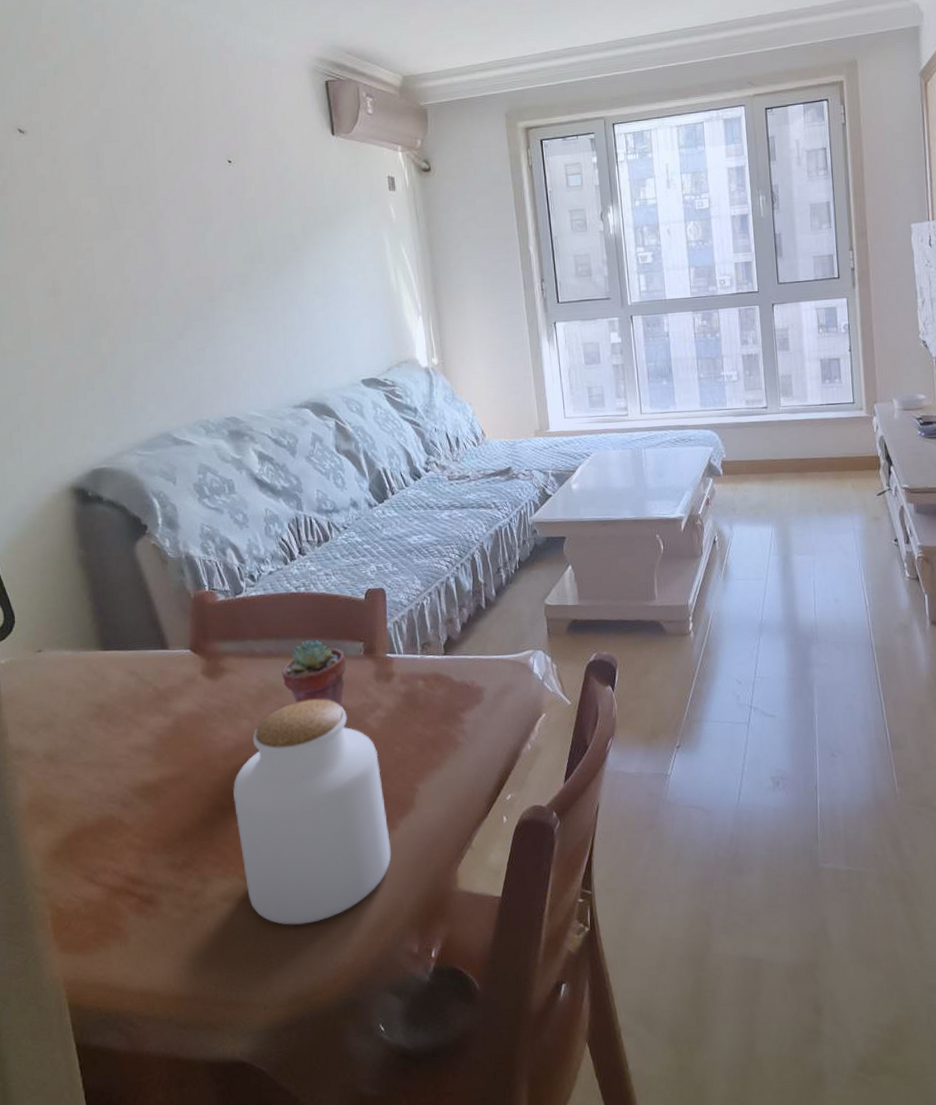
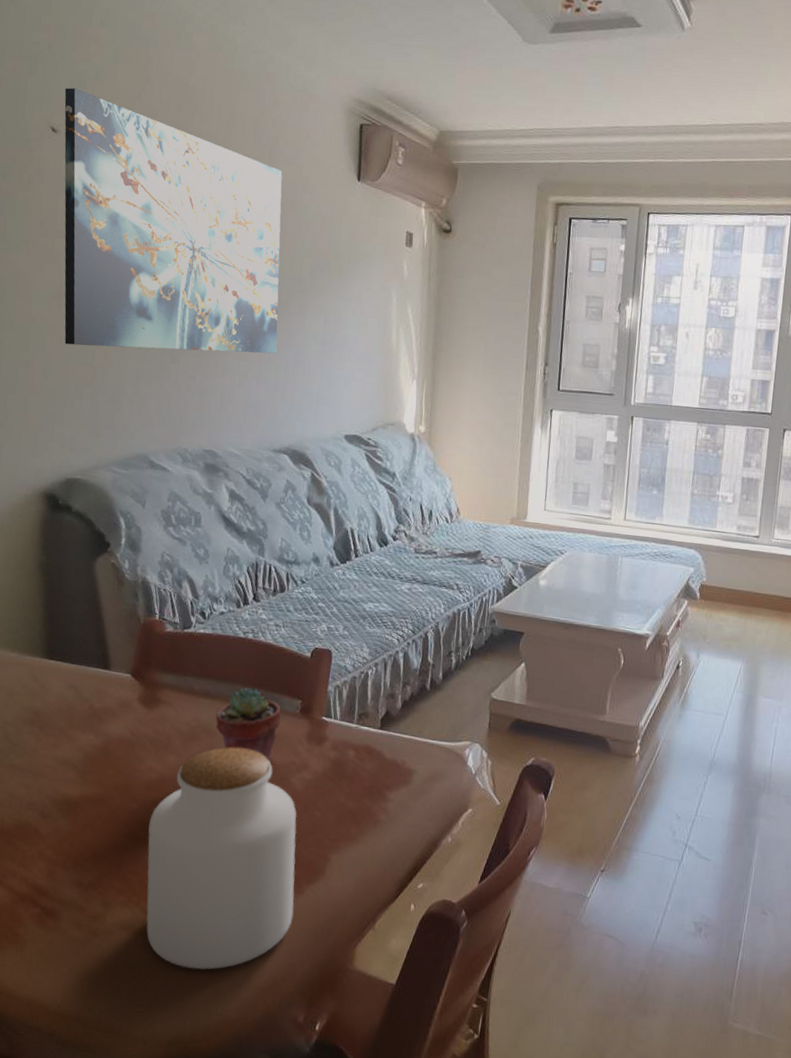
wall art: none [25,87,281,339] -> present [64,88,283,354]

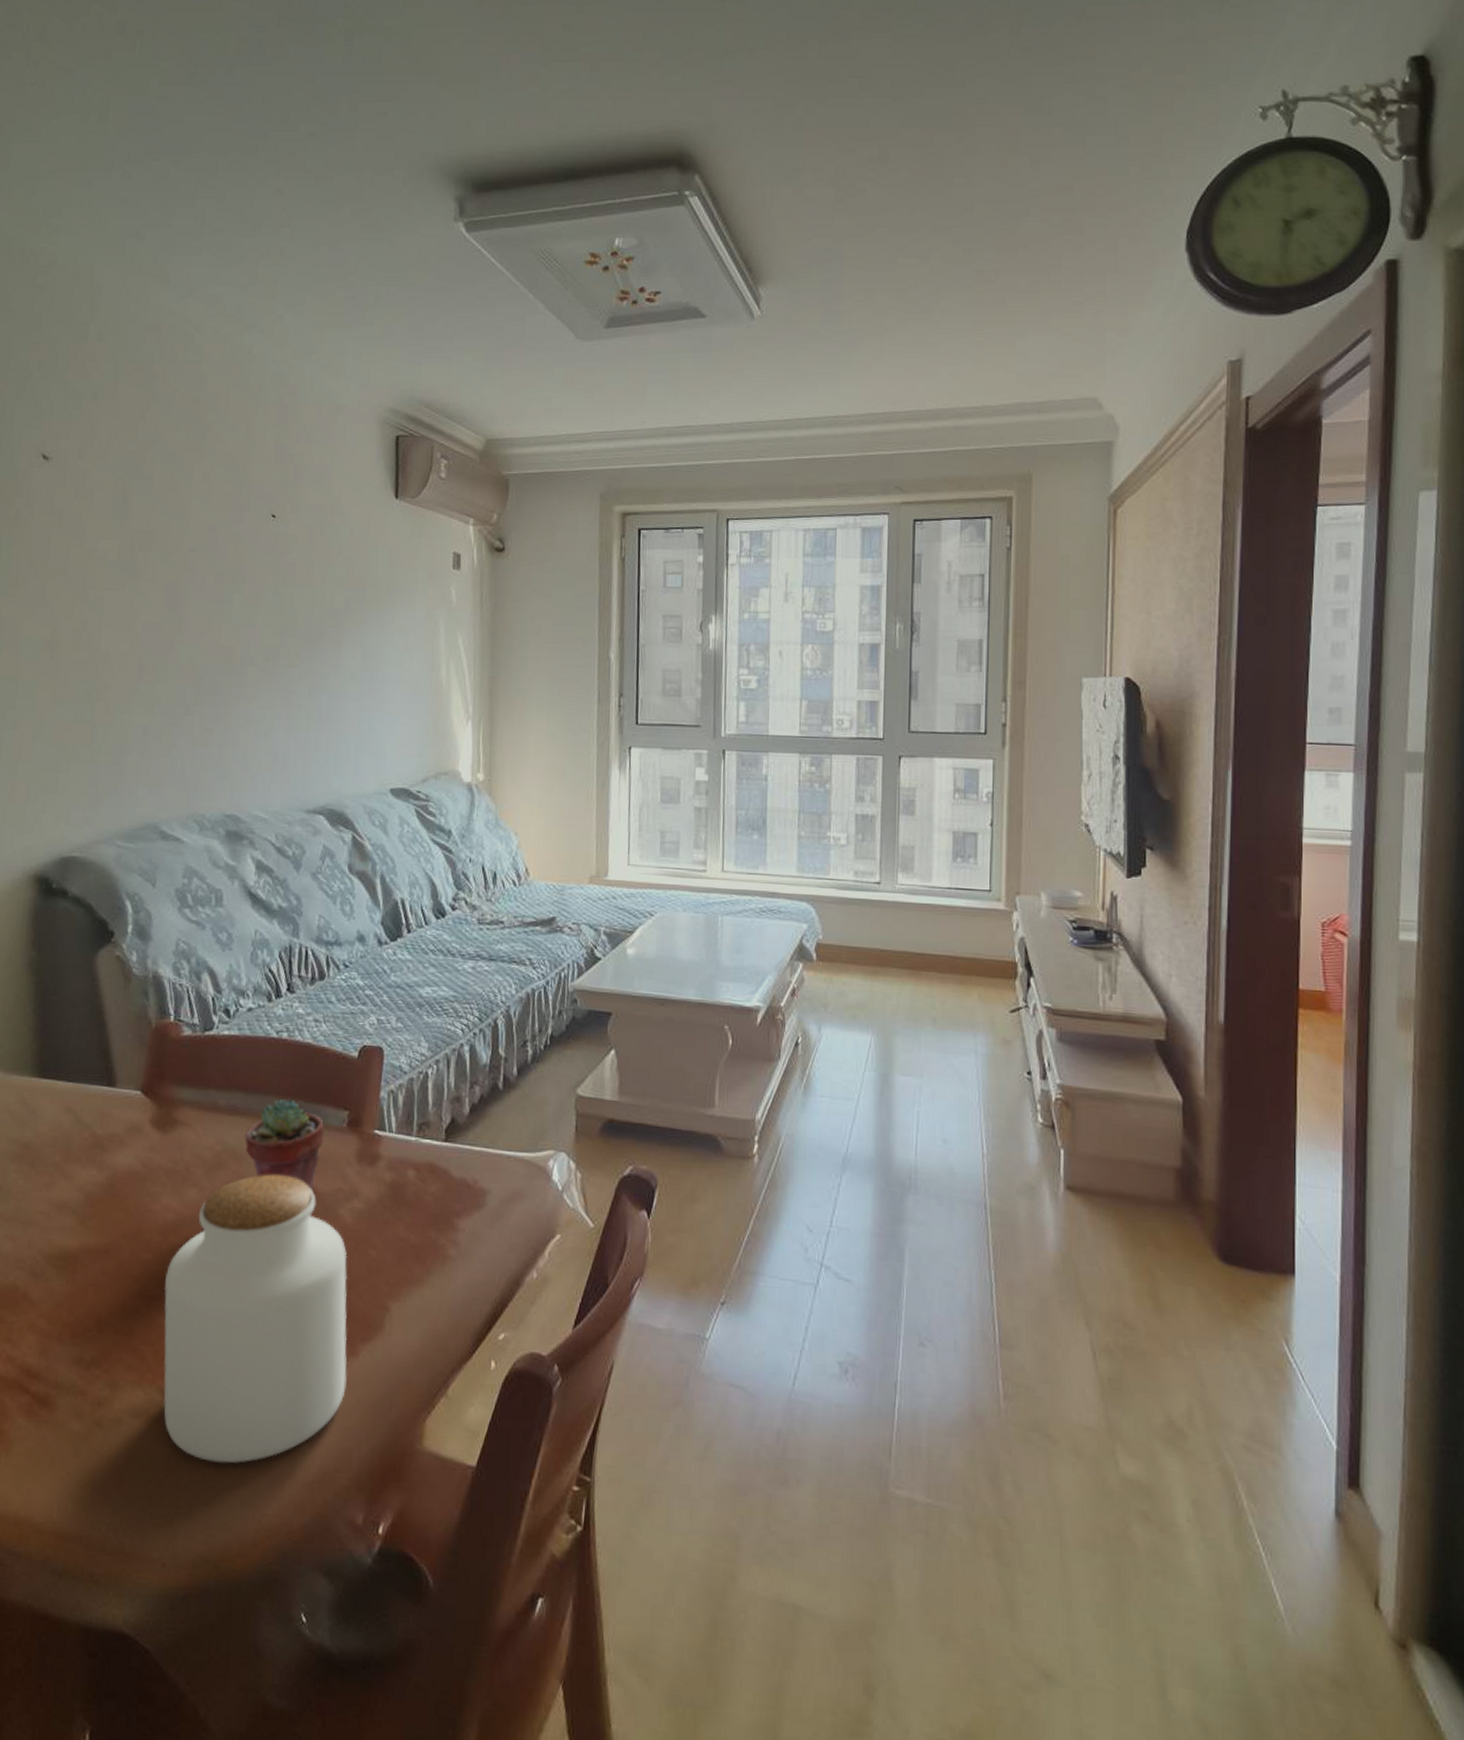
wall art: present [64,88,283,354] -> none [57,410,309,700]

